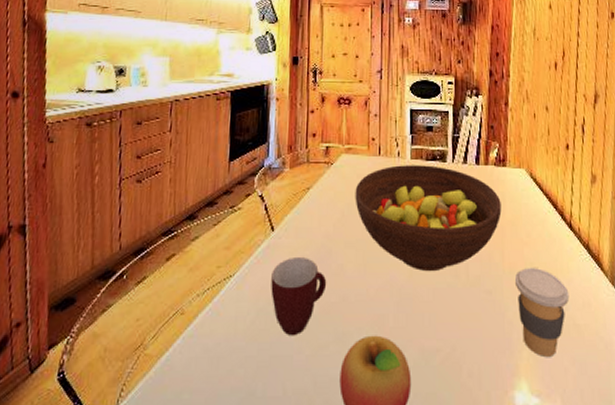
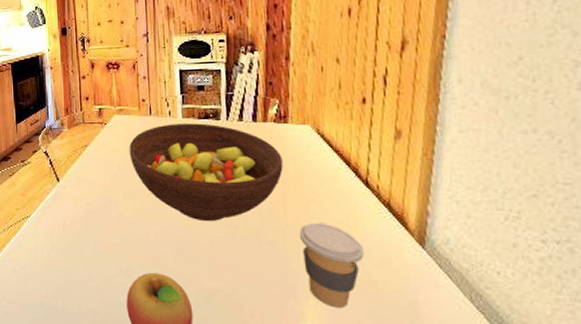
mug: present [271,258,327,336] -> none [61,204,109,267]

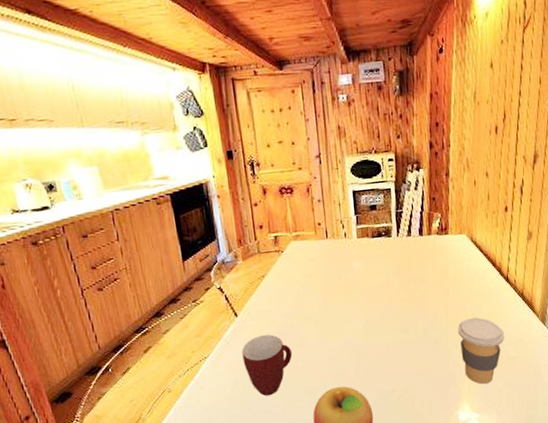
mug: none [61,204,109,267] -> present [241,334,293,397]
fruit bowl: present [129,123,283,221] -> none [307,241,445,333]

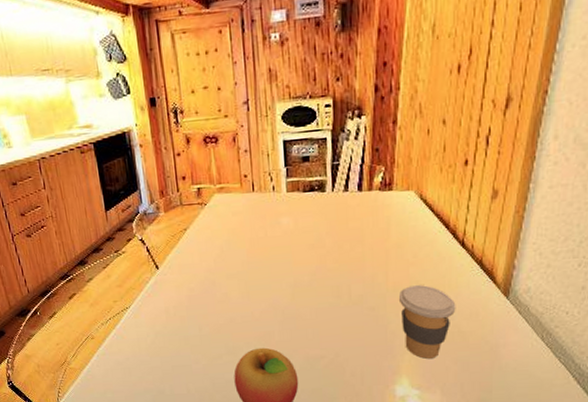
mug: present [241,334,293,397] -> none [162,289,214,351]

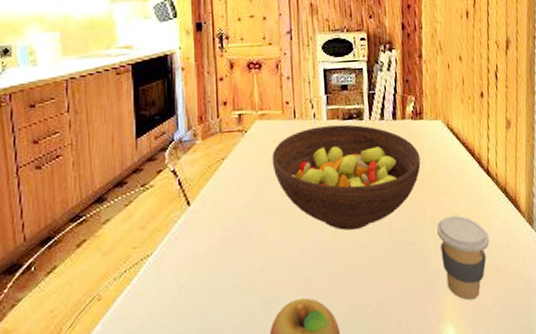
fruit bowl: none [231,196,386,294] -> present [272,124,421,231]

